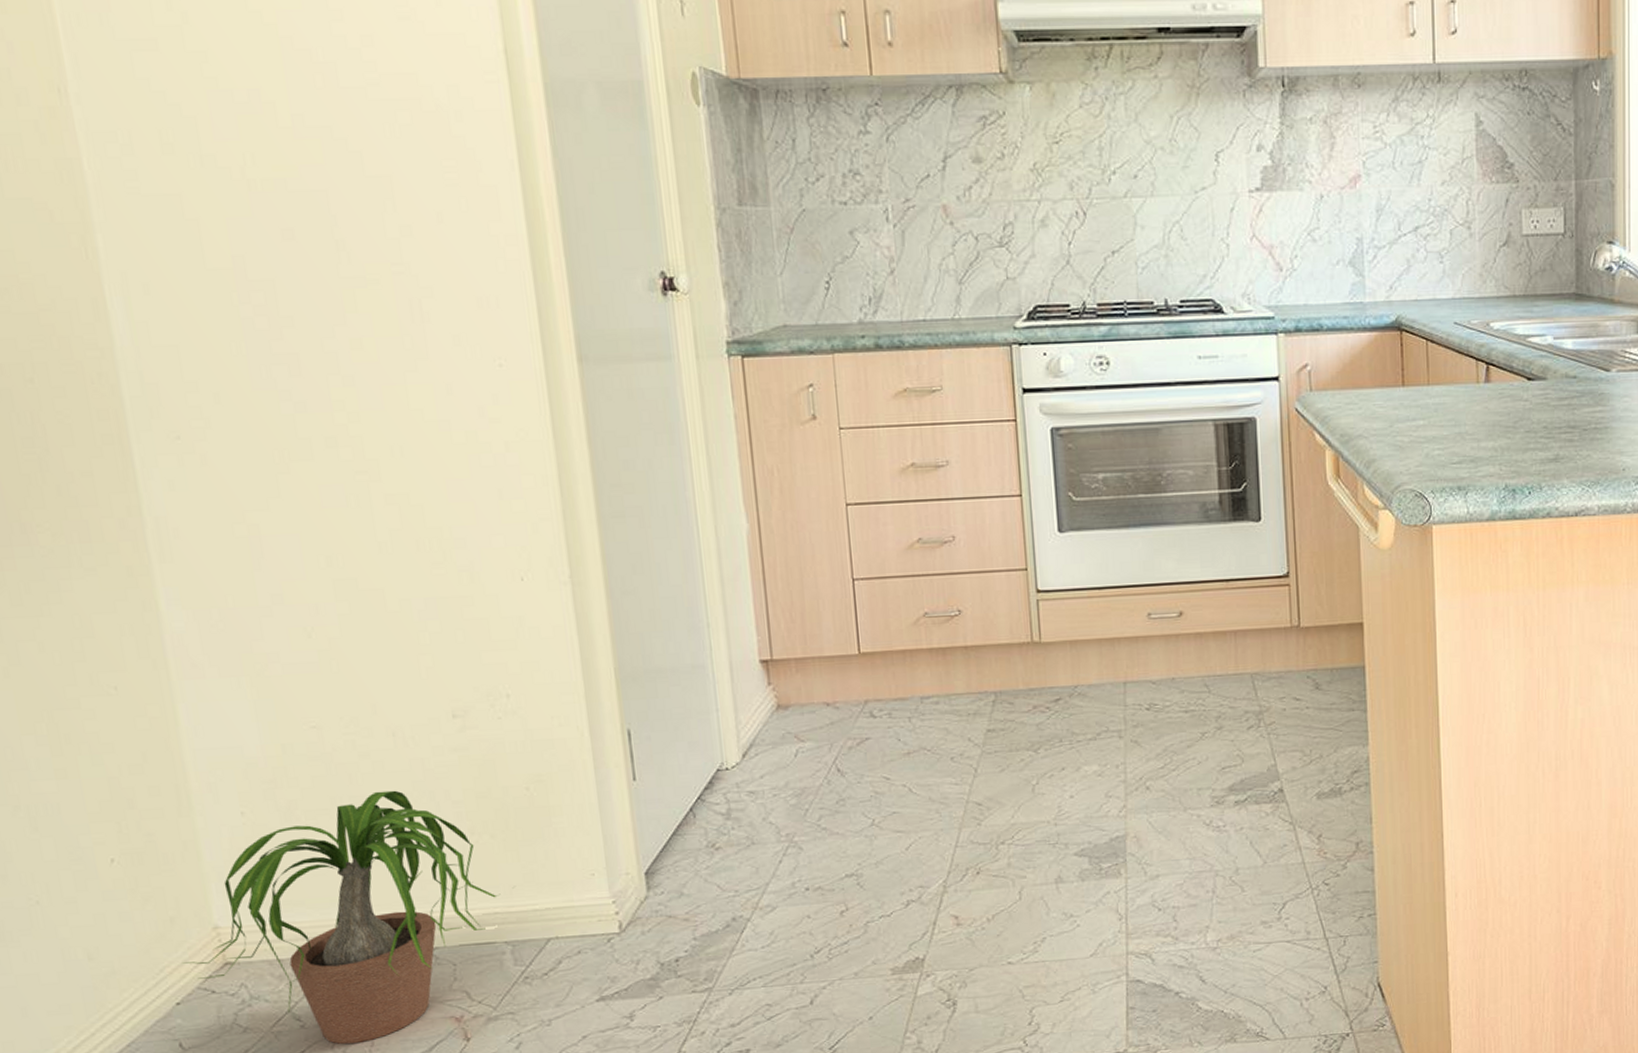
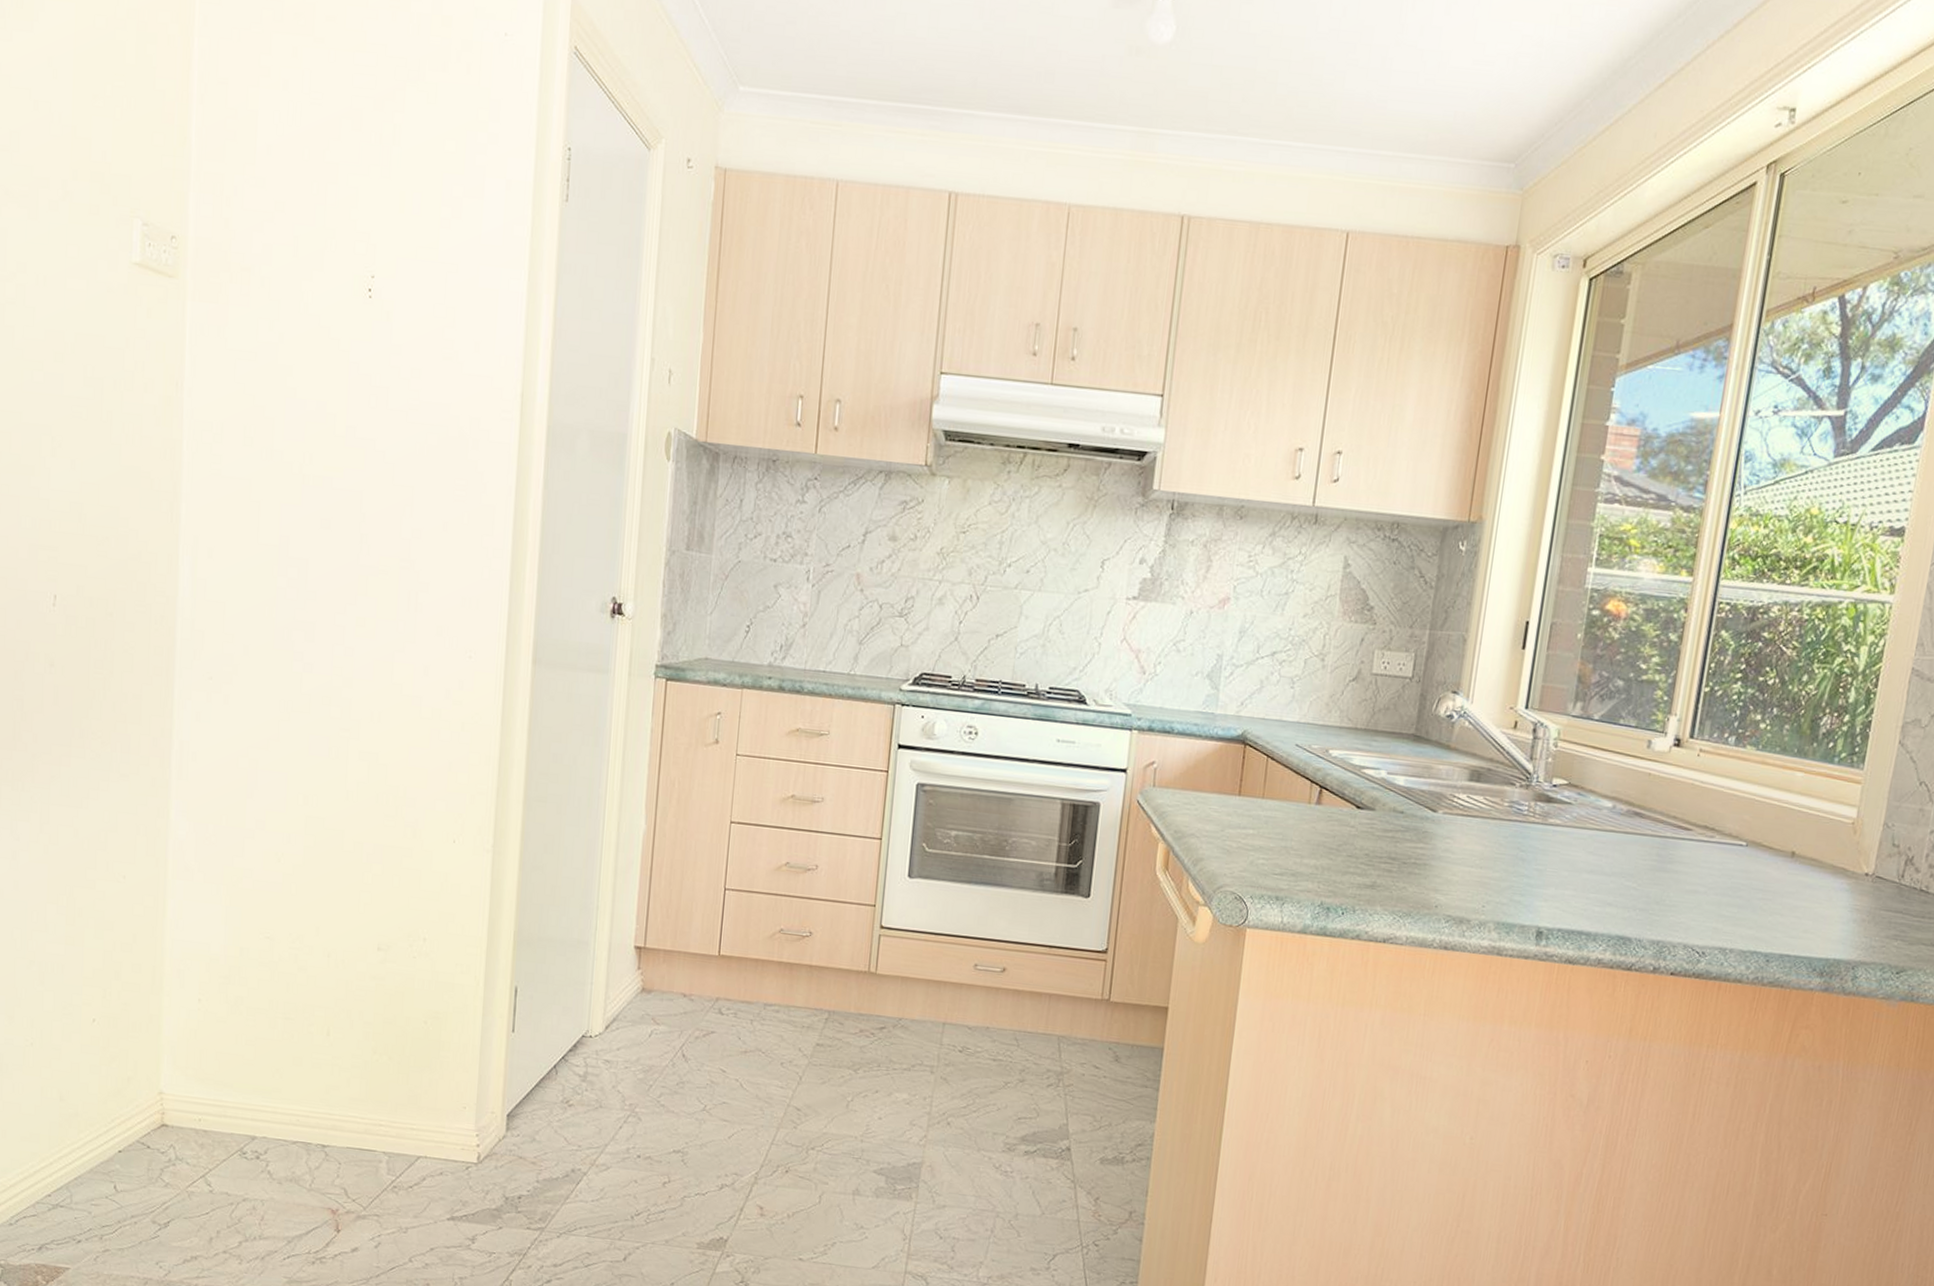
potted plant: present [182,790,514,1044] -> none [129,1001,399,1216]

